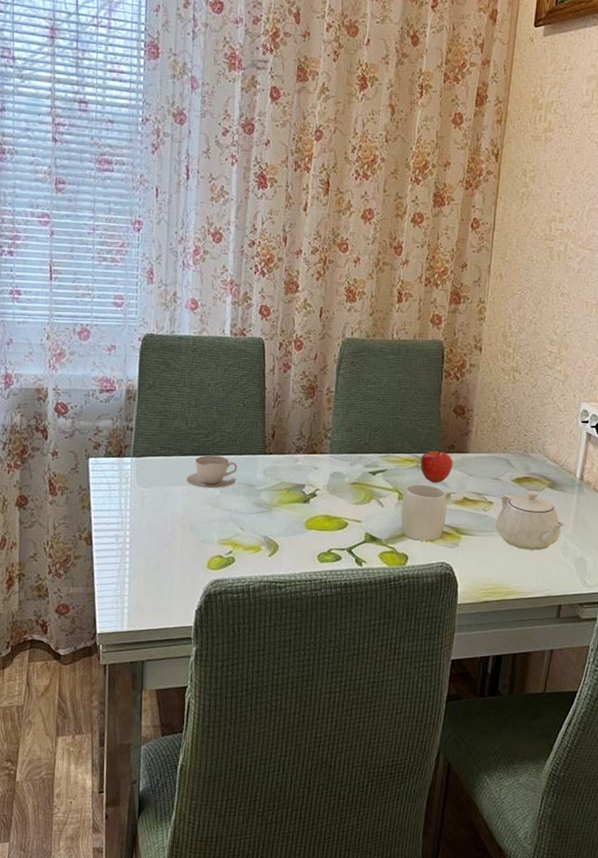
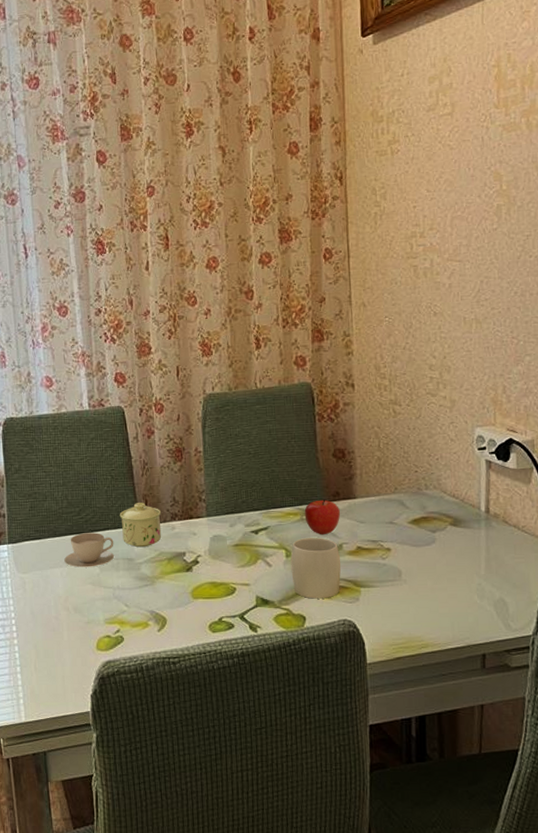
sugar bowl: none [246,432,288,476] -> present [119,502,162,548]
teapot: present [495,490,565,551] -> none [397,530,477,597]

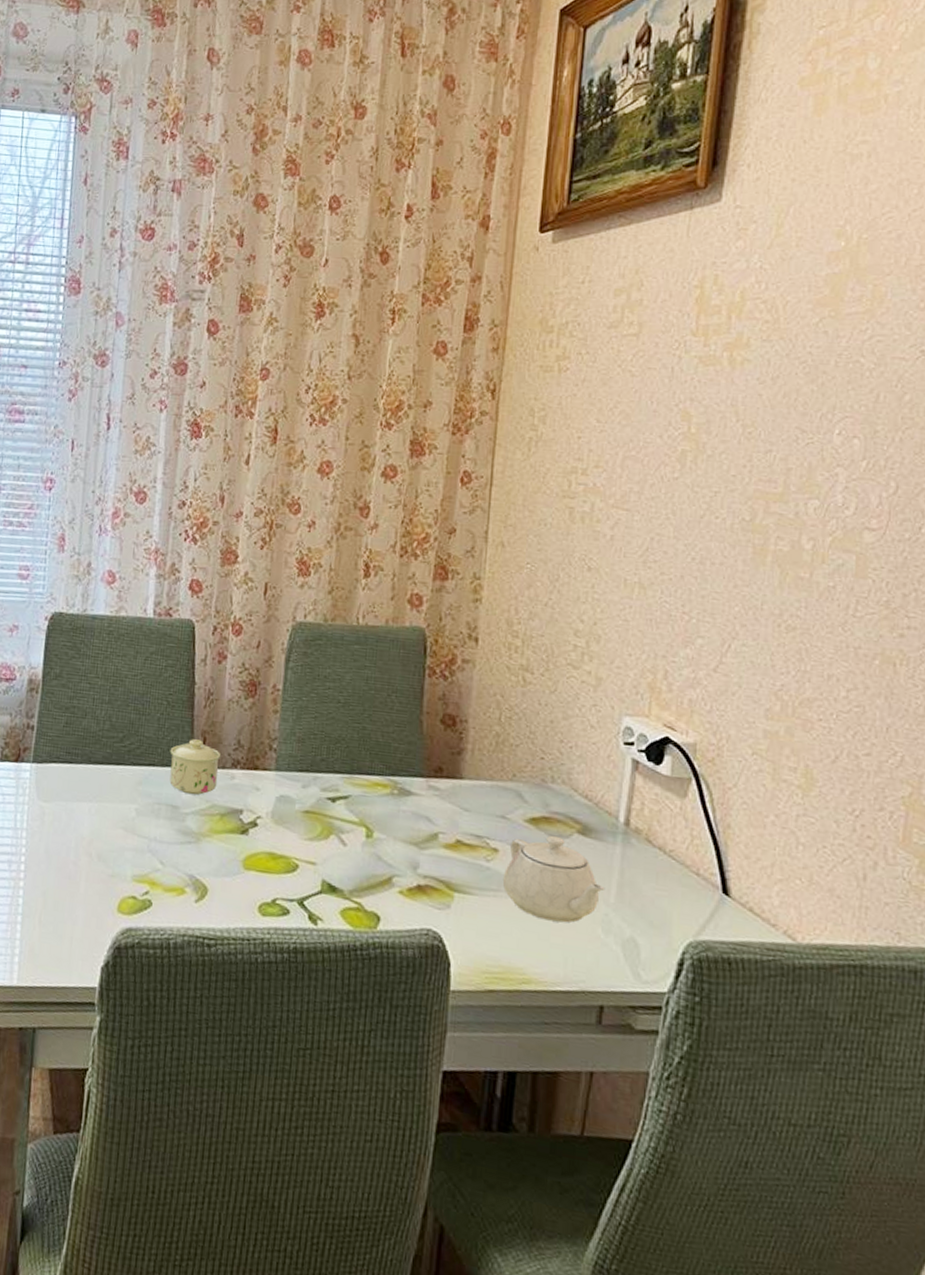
teacup: present [64,532,114,568] -> none [95,764,159,809]
mug: present [290,538,341,599] -> none [370,817,434,899]
fruit: present [304,498,341,535] -> none [395,772,442,818]
teapot: none [397,530,477,597] -> present [502,835,605,923]

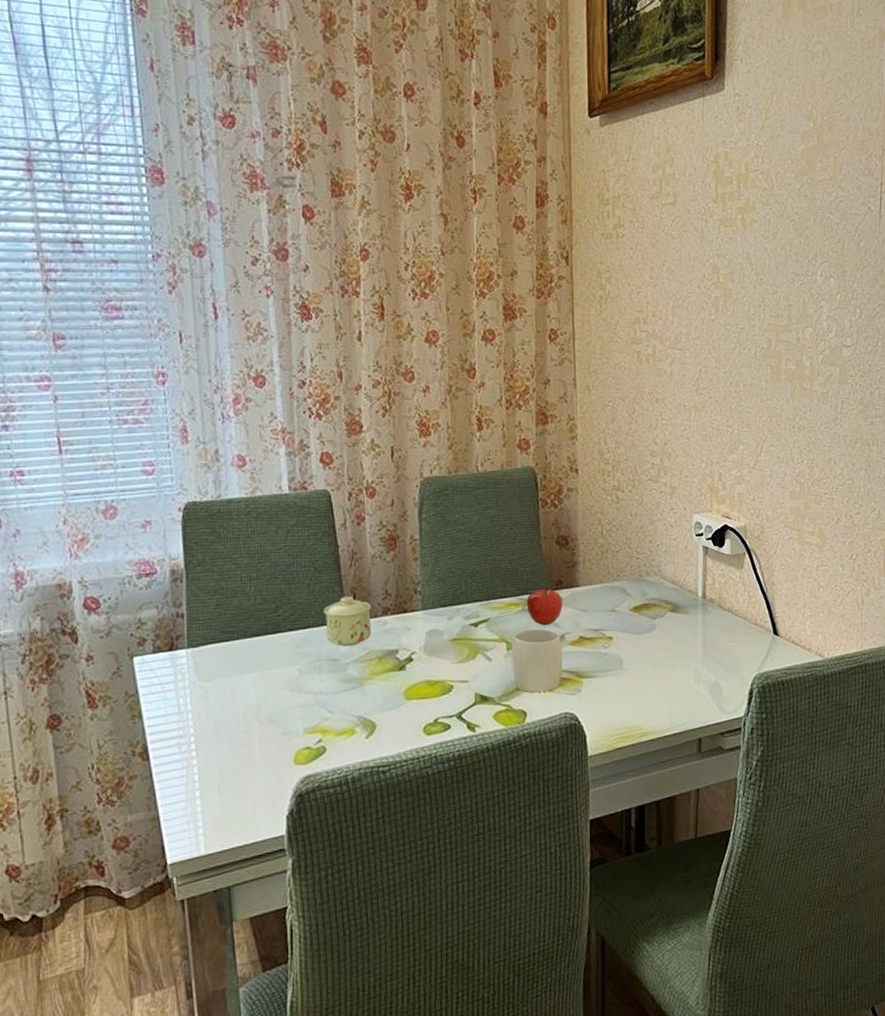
mug: none [370,817,434,899] -> present [511,628,564,693]
fruit: none [395,772,442,818] -> present [526,587,564,626]
teapot: present [502,835,605,923] -> none [618,617,694,684]

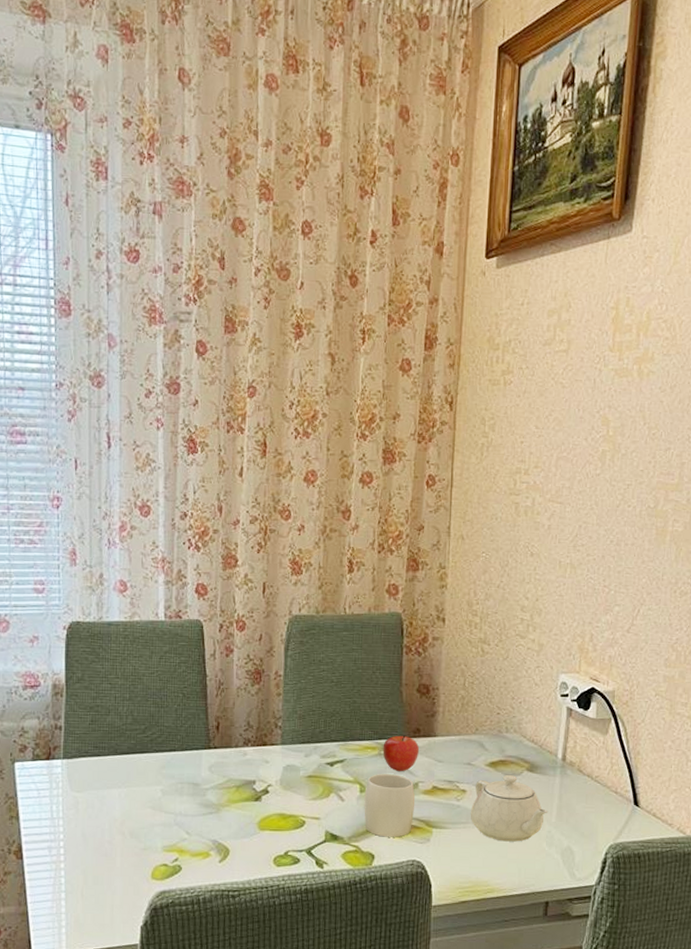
sugar bowl: present [323,596,372,647] -> none [188,725,234,773]
teapot: none [618,617,694,684] -> present [470,774,548,842]

